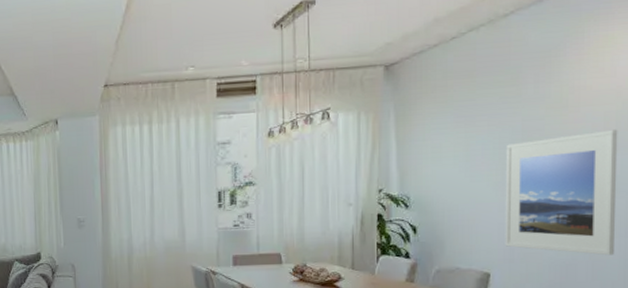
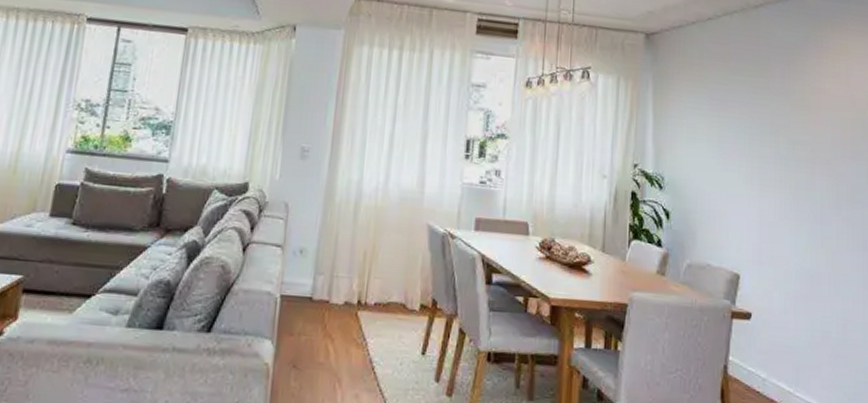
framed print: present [505,129,618,256] -> none [754,135,854,270]

